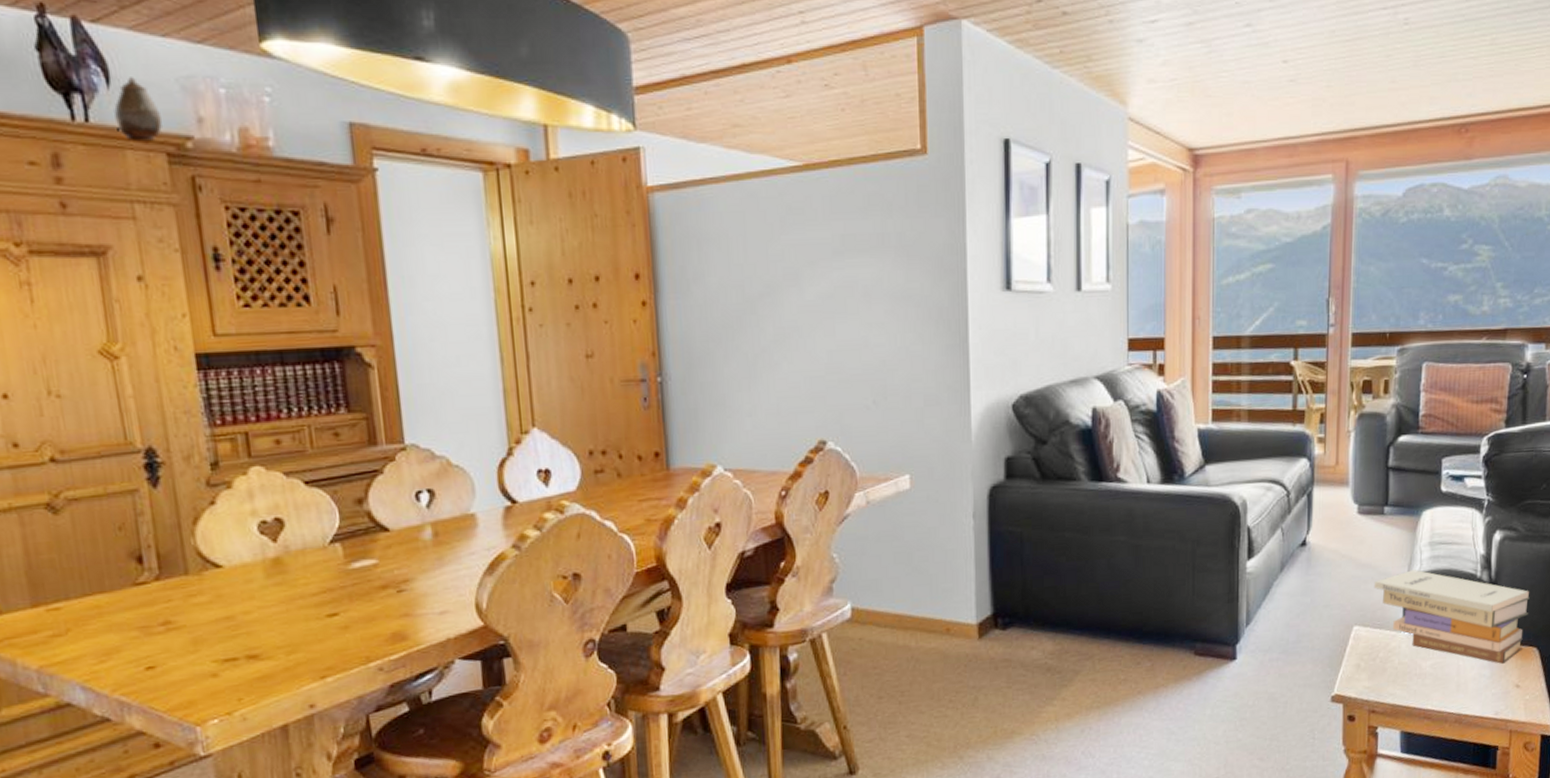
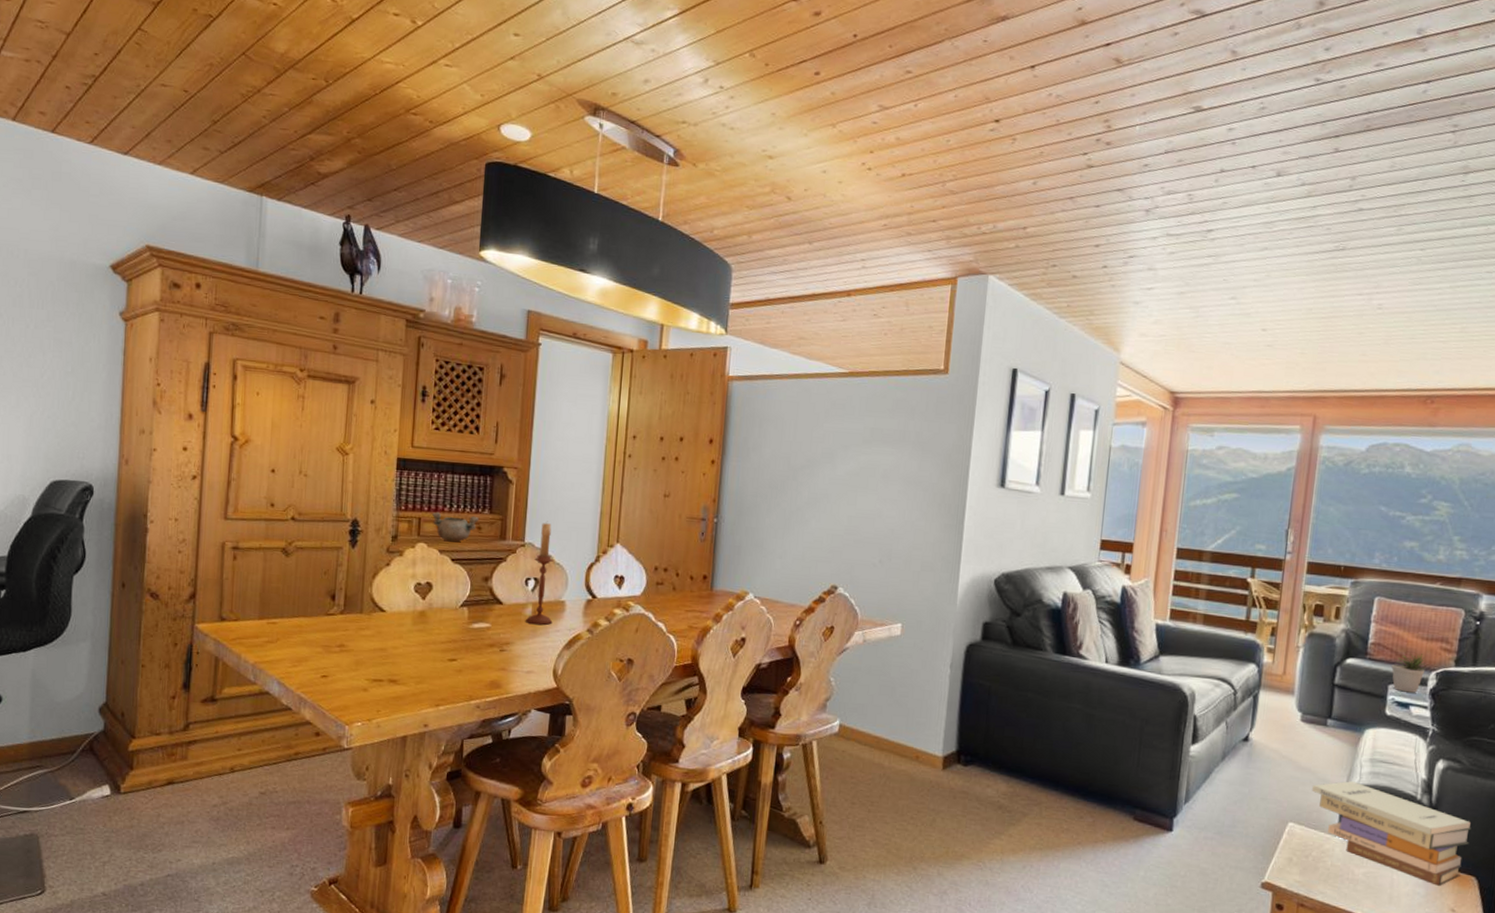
decorative jar: present [114,77,162,142] -> none [378,267,407,311]
decorative bowl: none [262,419,335,459] -> present [431,511,480,542]
candlestick: none [422,411,464,551] -> present [525,521,554,625]
potted plant: none [1444,419,1479,464] -> present [1391,653,1427,693]

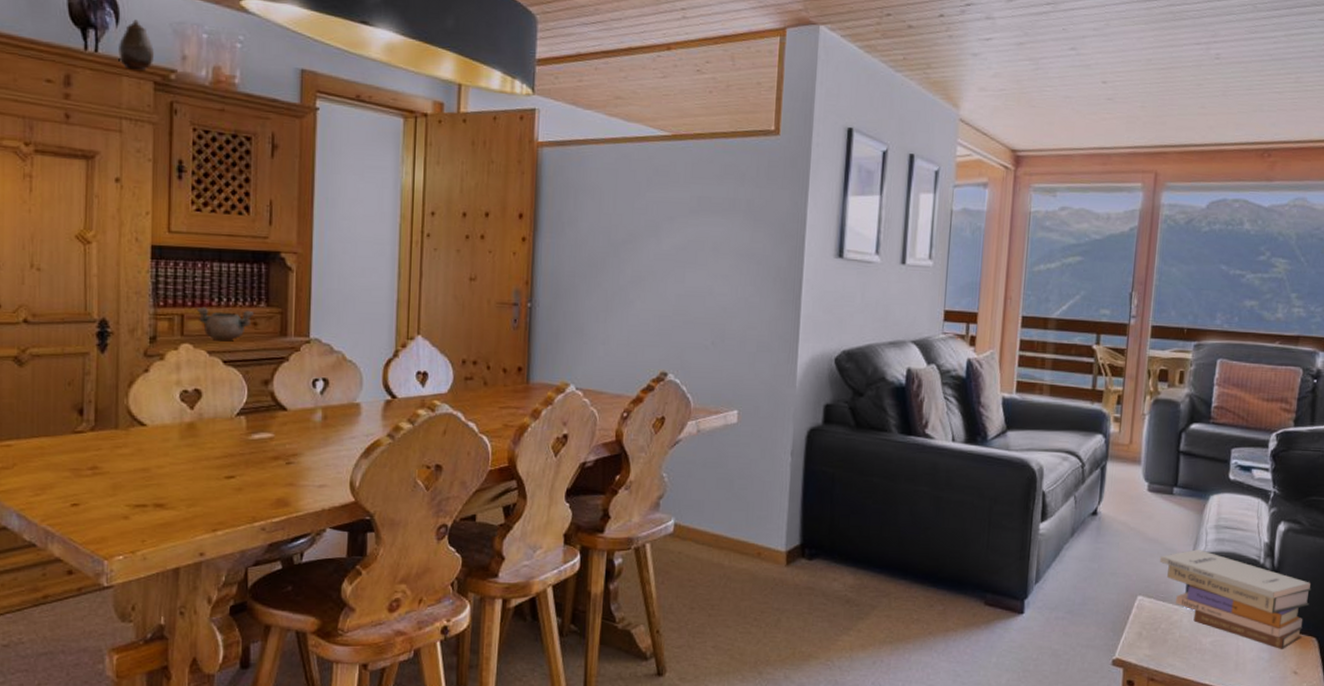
decorative jar: none [378,267,407,311] -> present [118,19,154,72]
candlestick: present [525,521,554,625] -> none [314,312,347,432]
potted plant: present [1391,653,1427,693] -> none [1234,415,1268,456]

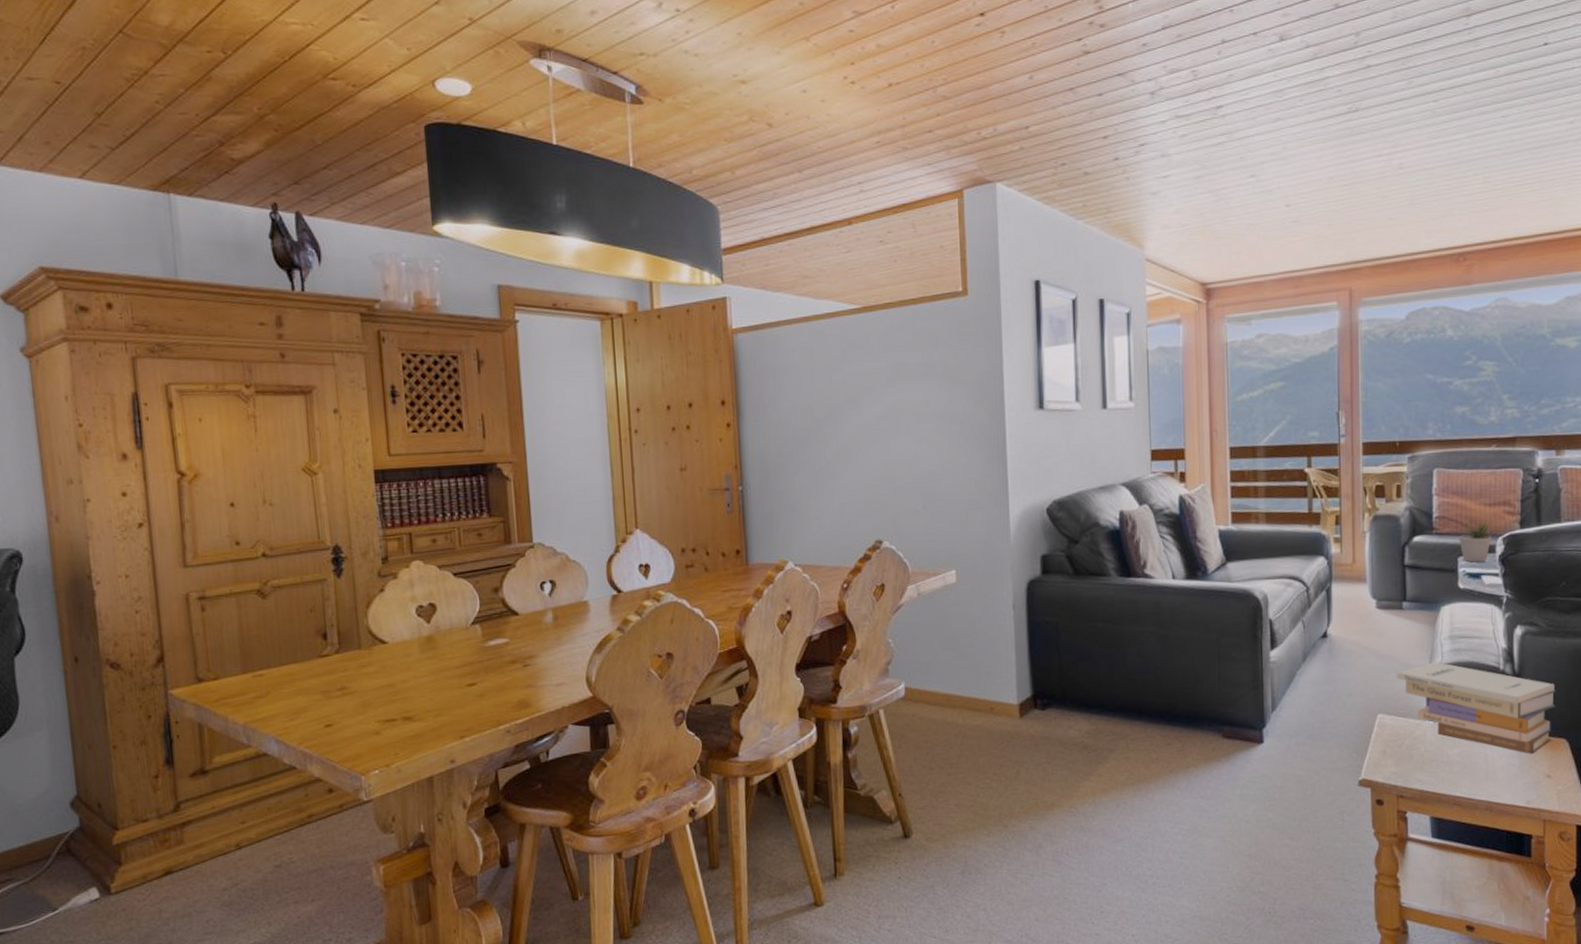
decorative jar: present [118,19,154,72] -> none [323,256,358,306]
decorative bowl: present [196,306,255,341] -> none [422,522,479,555]
potted plant: none [1234,415,1268,456] -> present [1459,520,1493,563]

